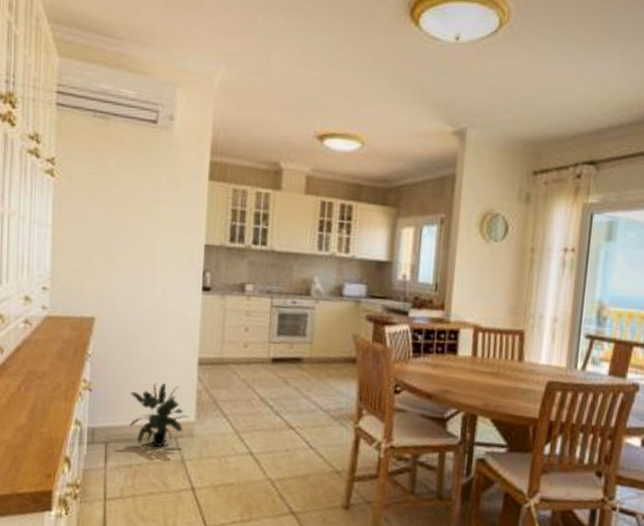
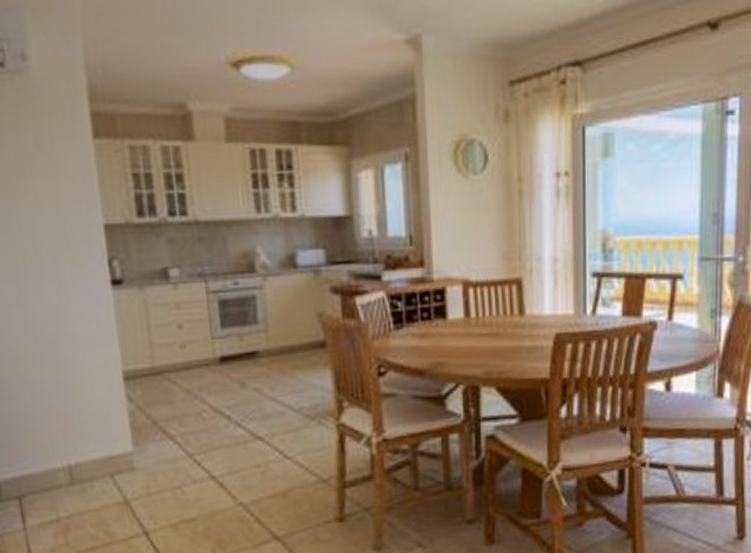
potted plant: present [129,382,190,448] -> none [39,409,125,492]

